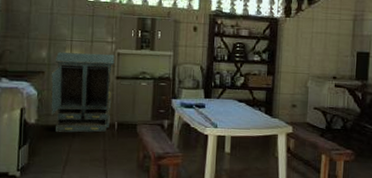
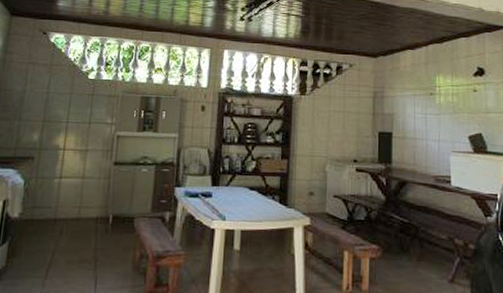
storage cabinet: present [49,52,115,133] -> none [37,135,114,228]

